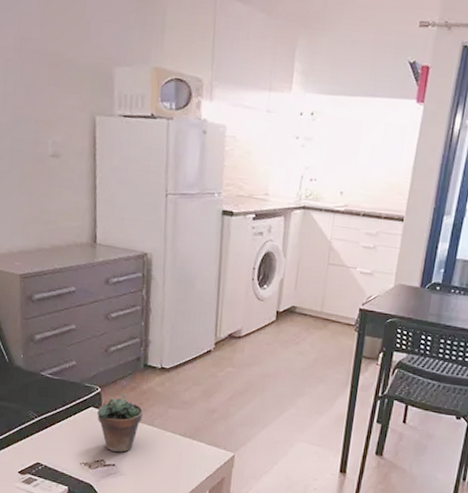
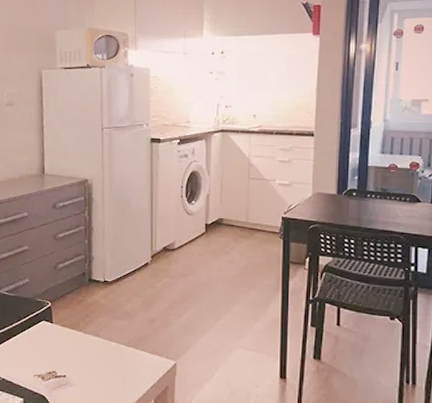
succulent plant: present [97,381,143,452] -> none [48,295,89,363]

